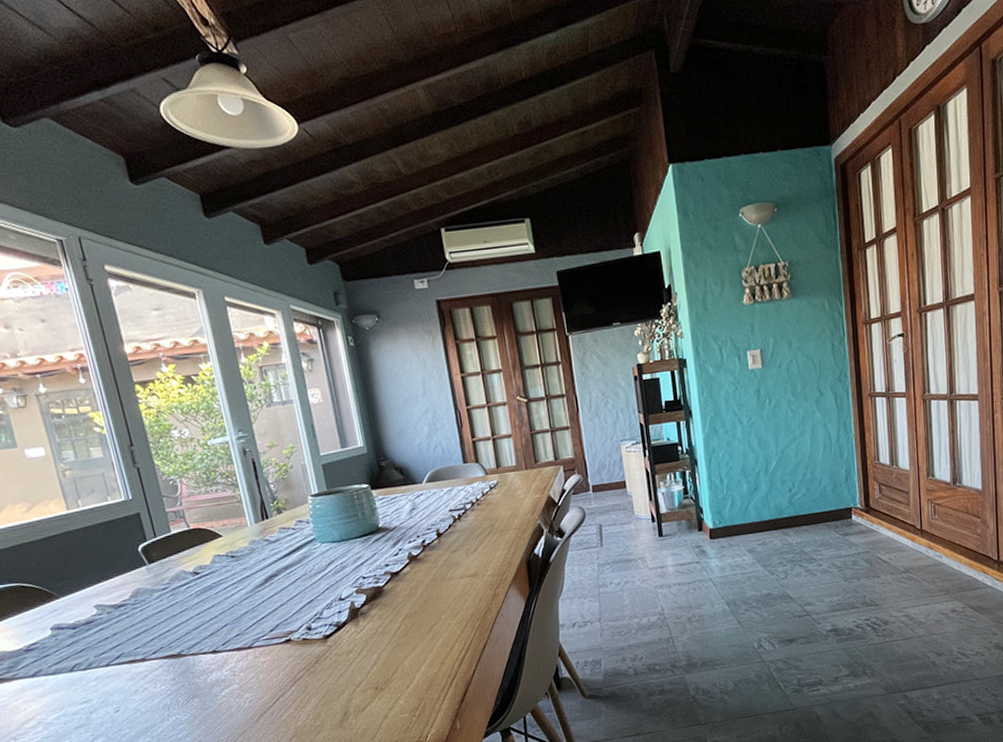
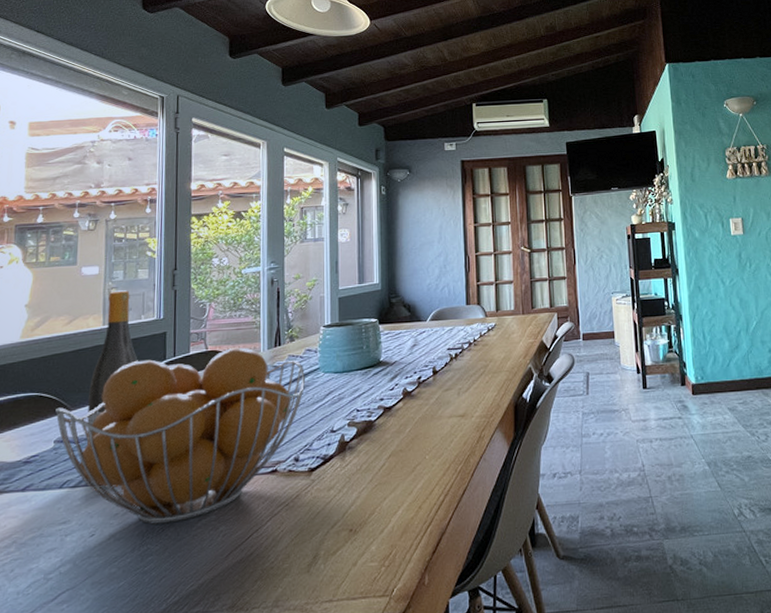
fruit basket: none [42,523,304,697] -> present [55,347,306,525]
wine bottle: none [63,471,117,630] -> present [86,290,138,445]

